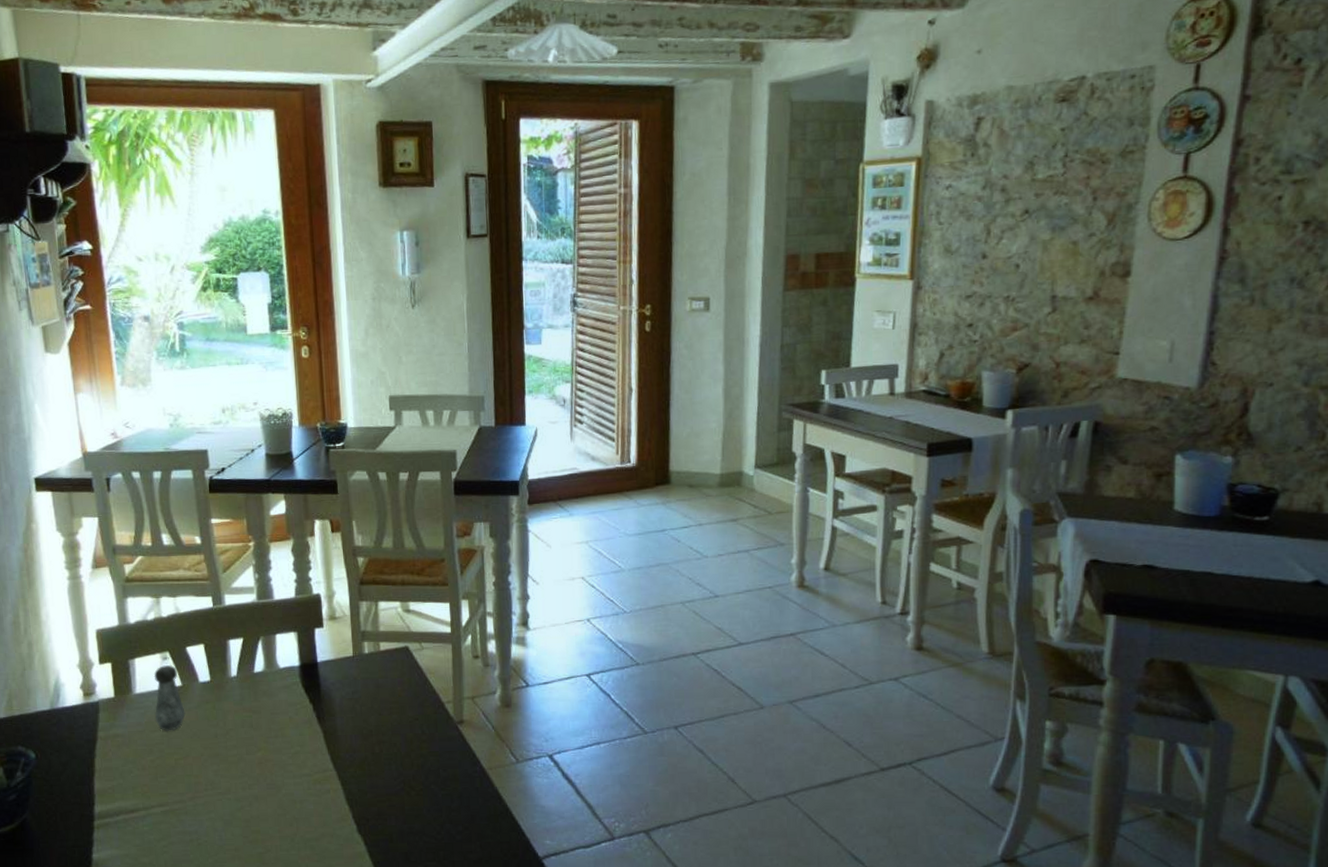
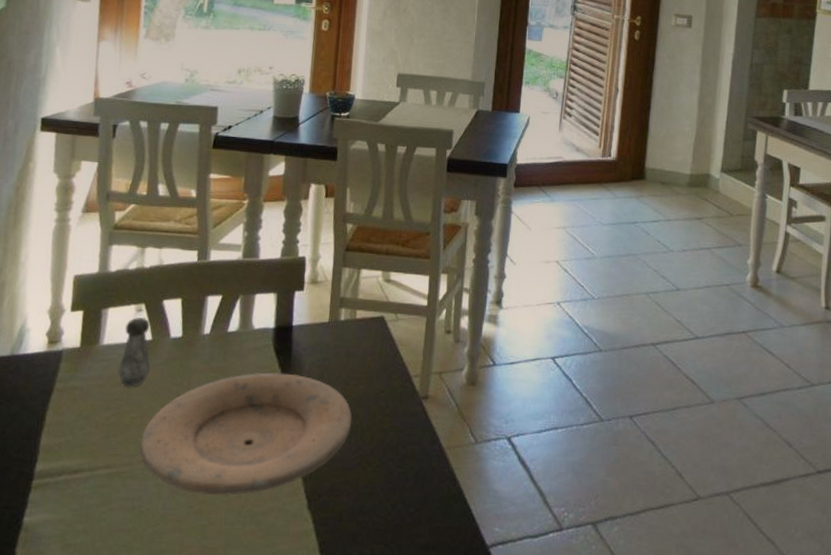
plate: none [187,708,390,826] -> present [139,372,352,496]

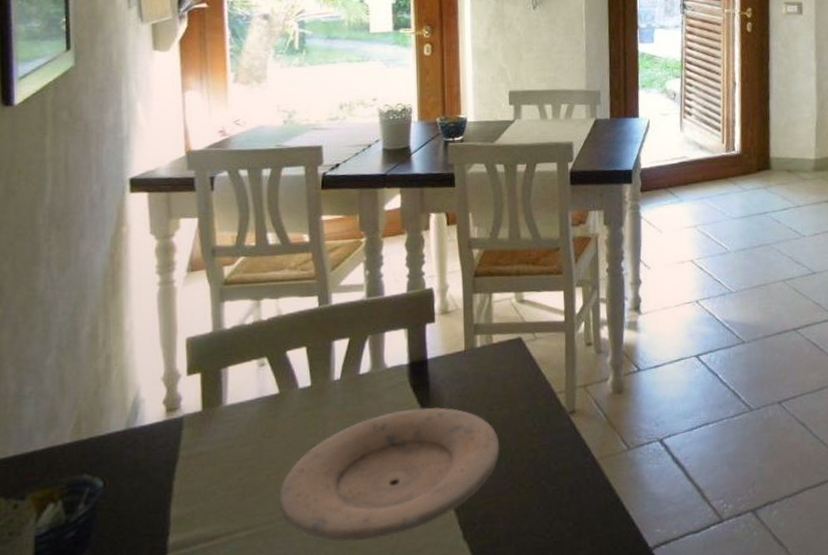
salt shaker: present [118,317,151,387] -> none [247,371,281,445]

